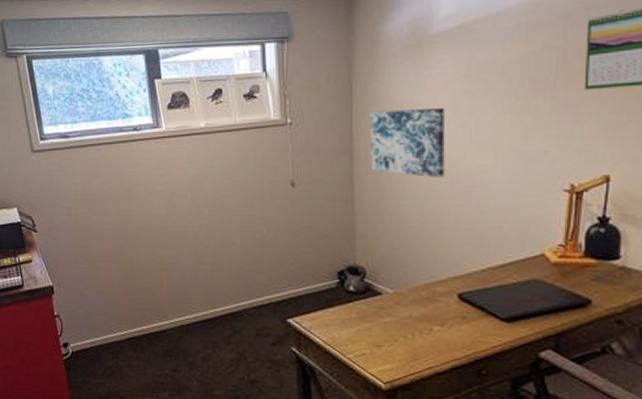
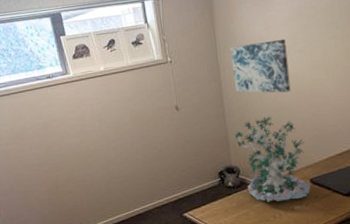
plant: none [363,206,457,318] -> present [234,116,310,202]

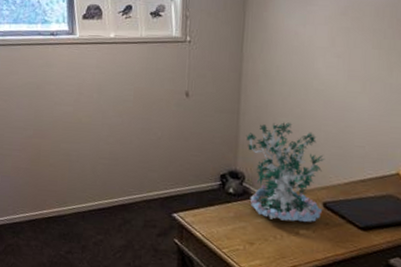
wall art: present [230,39,291,93] -> none [256,37,323,100]

